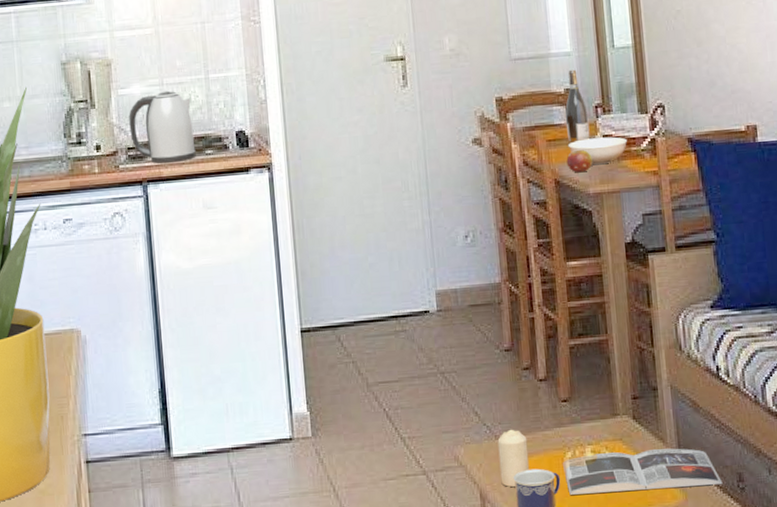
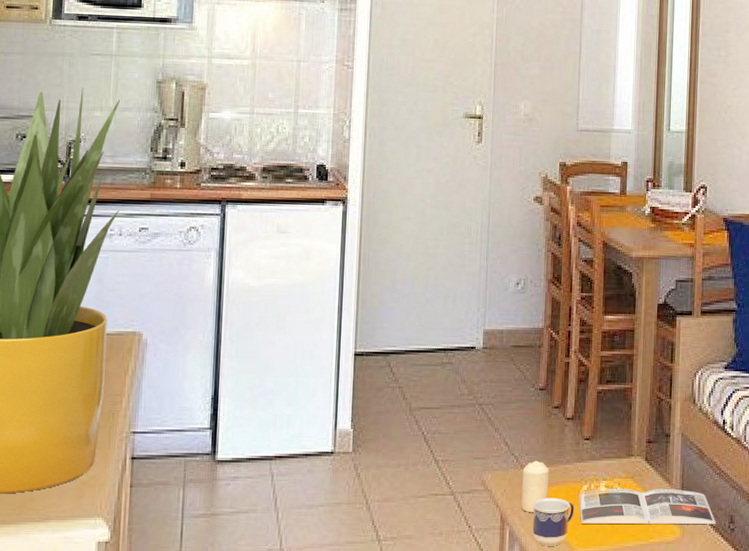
kettle: present [129,90,196,165] -> none [215,119,278,188]
wine bottle: present [565,69,590,145] -> none [618,146,640,212]
fruit: present [566,149,593,173] -> none [615,217,638,238]
bowl: present [567,137,627,165] -> none [618,208,670,233]

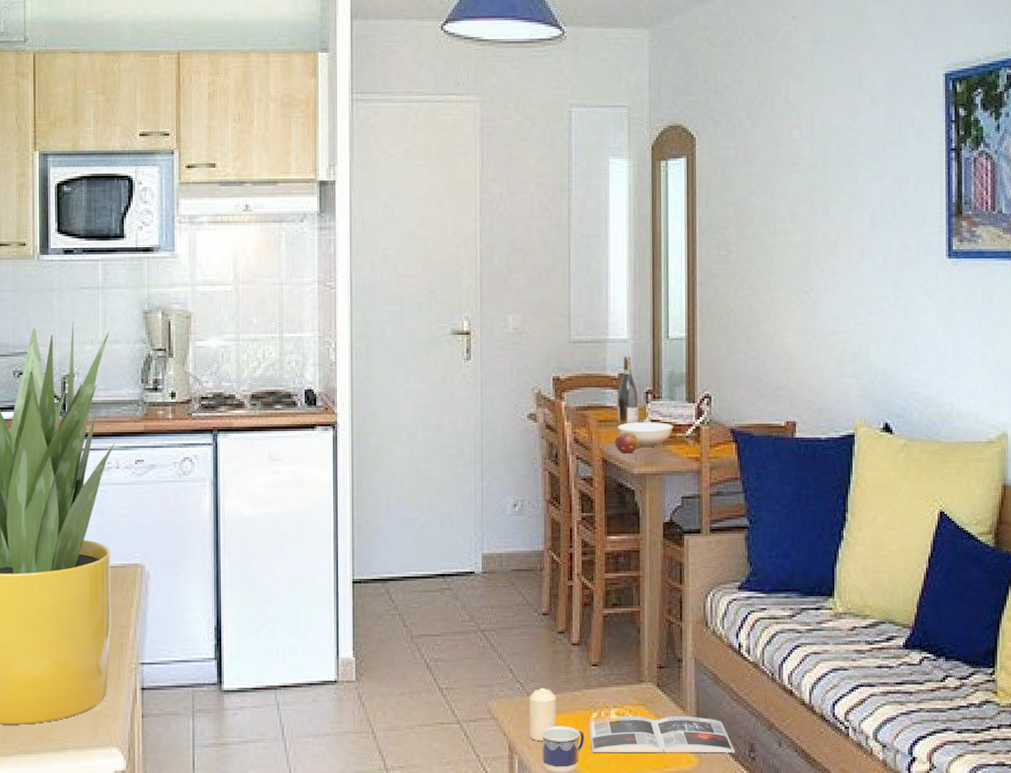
fruit: none [615,217,638,238] -> present [615,431,639,454]
wine bottle: none [618,146,640,212] -> present [617,356,639,427]
bowl: none [618,208,670,233] -> present [617,422,673,448]

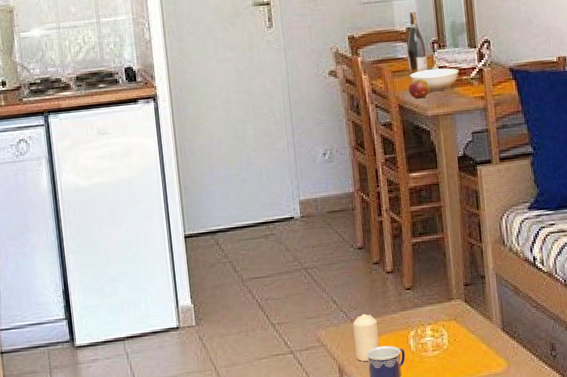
magazine: present [587,716,736,753] -> none [406,325,539,366]

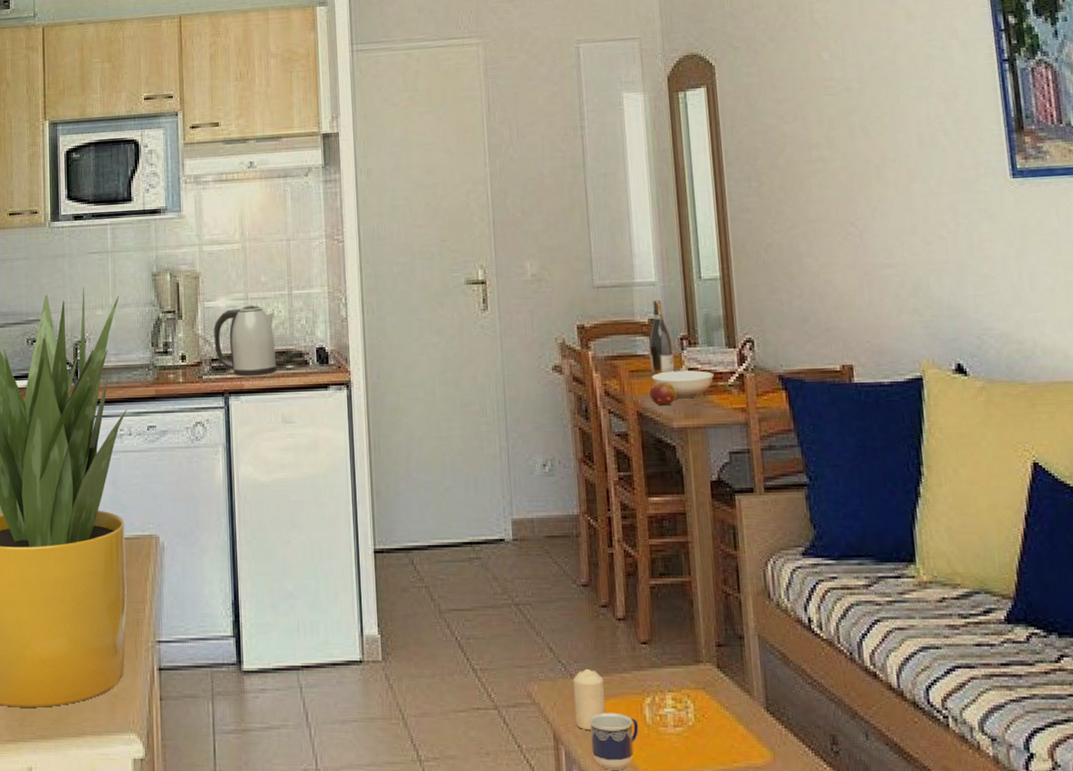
kettle: none [30,33,91,97] -> present [214,305,277,377]

